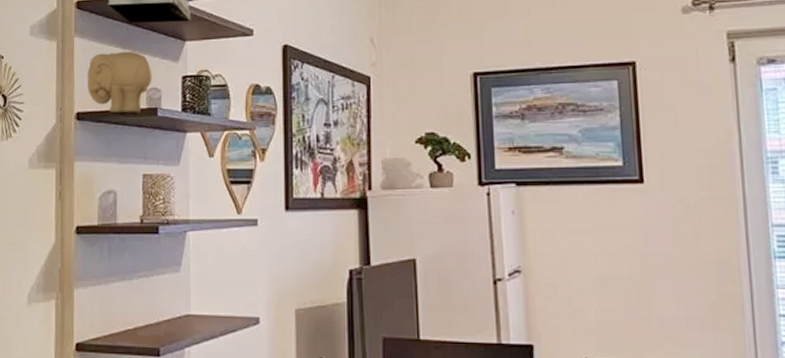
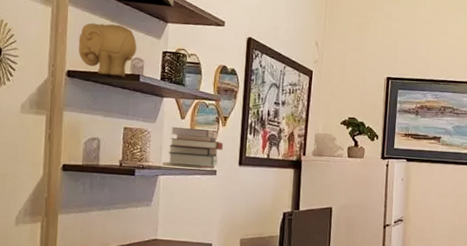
books: none [189,167,264,220] -> present [161,126,224,170]

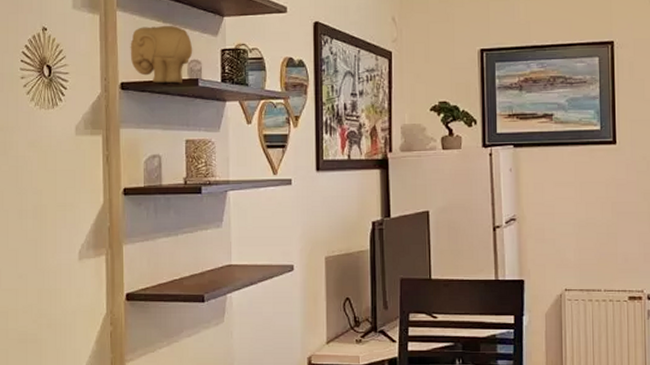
books: present [161,126,224,170] -> none [229,132,297,181]

